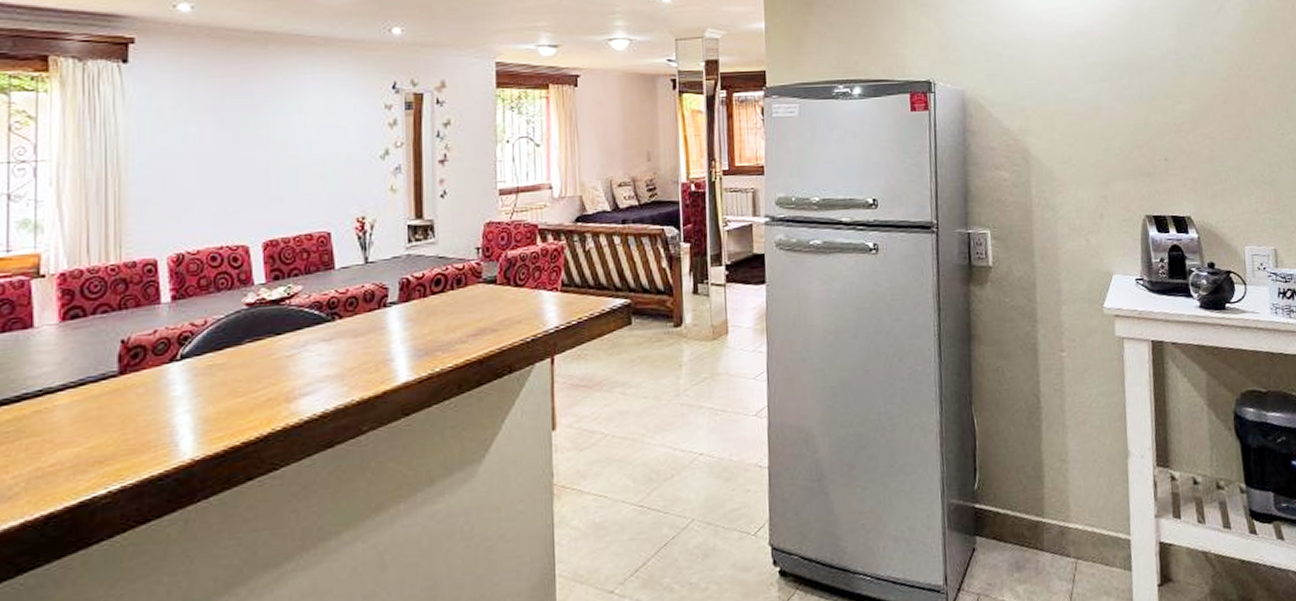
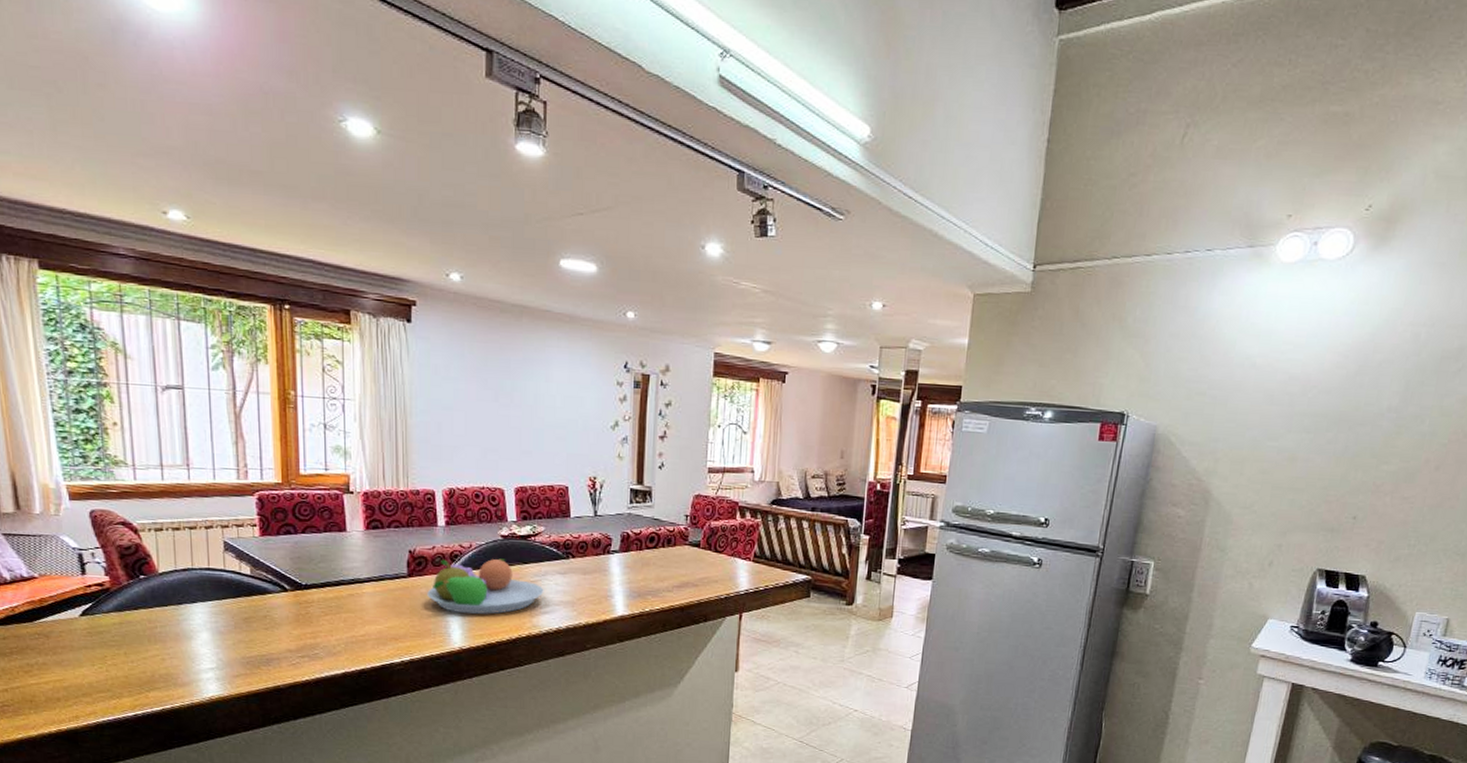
fruit bowl: none [146,332,304,413] -> present [427,558,544,615]

